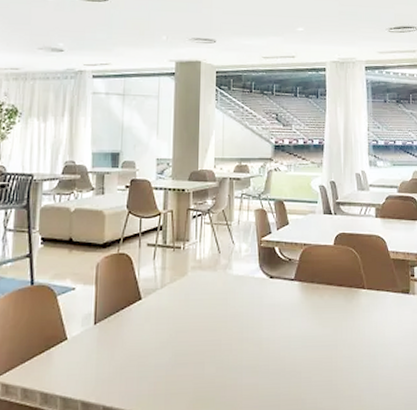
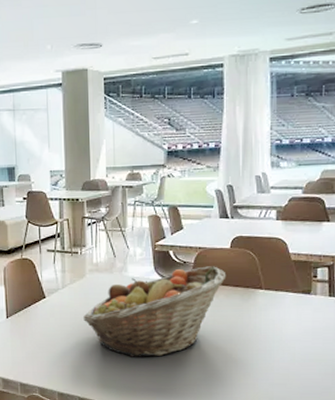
fruit basket: none [182,264,331,369] -> present [83,266,226,357]

